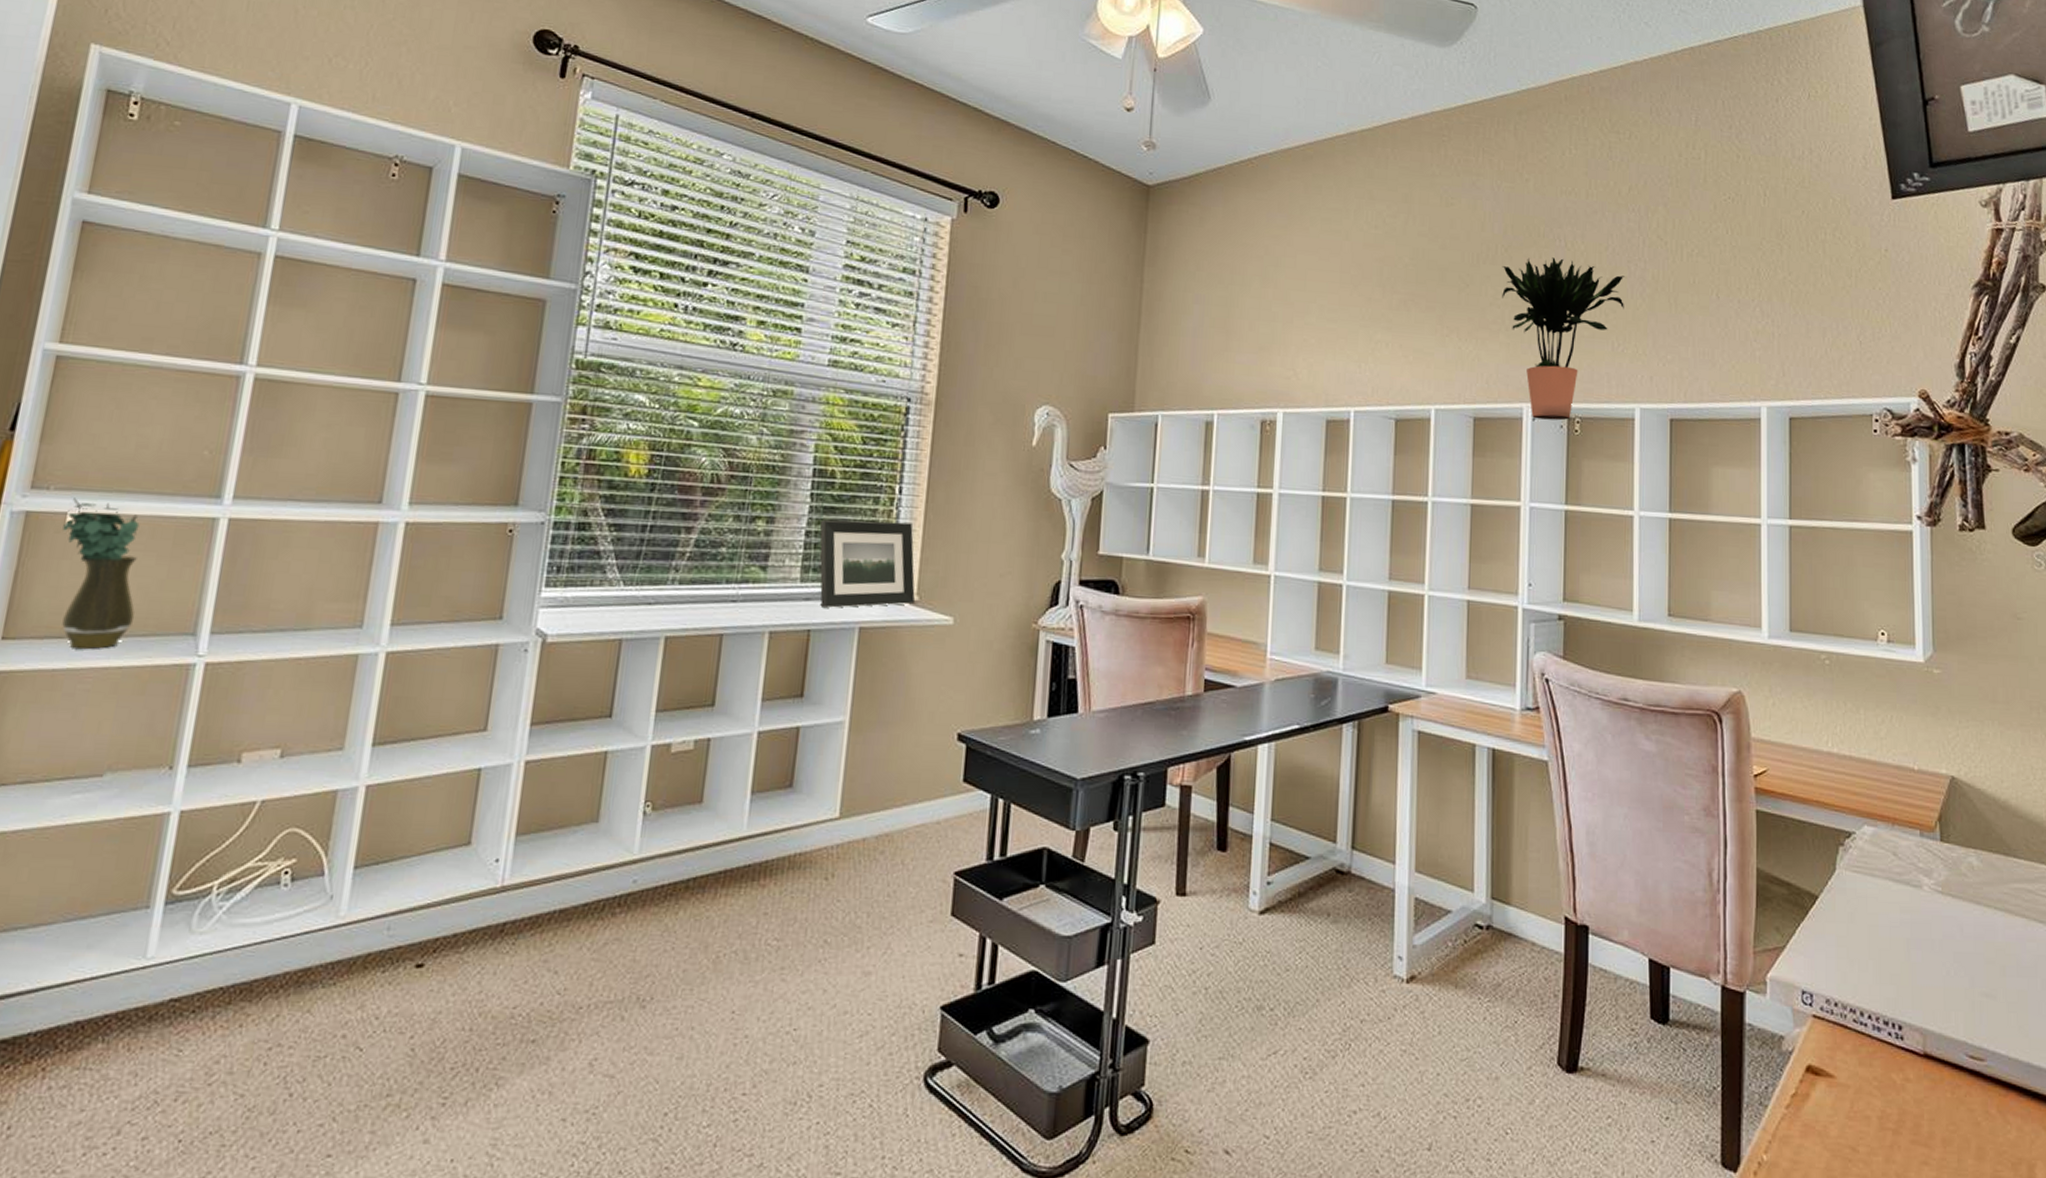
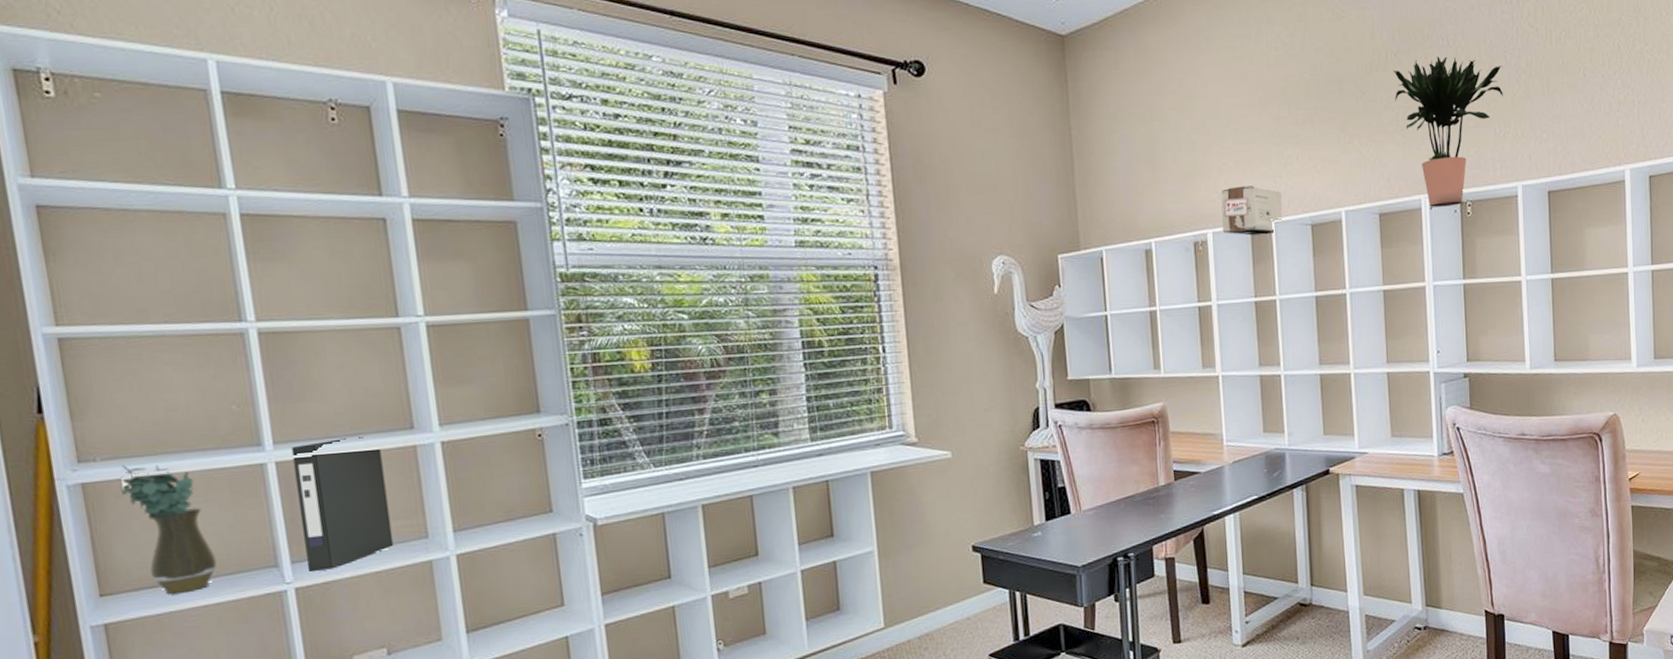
binder: none [226,502,341,648] -> present [291,436,394,571]
picture frame: present [819,519,915,608] -> none [817,377,914,460]
box: none [1294,366,1365,424] -> present [1221,186,1283,236]

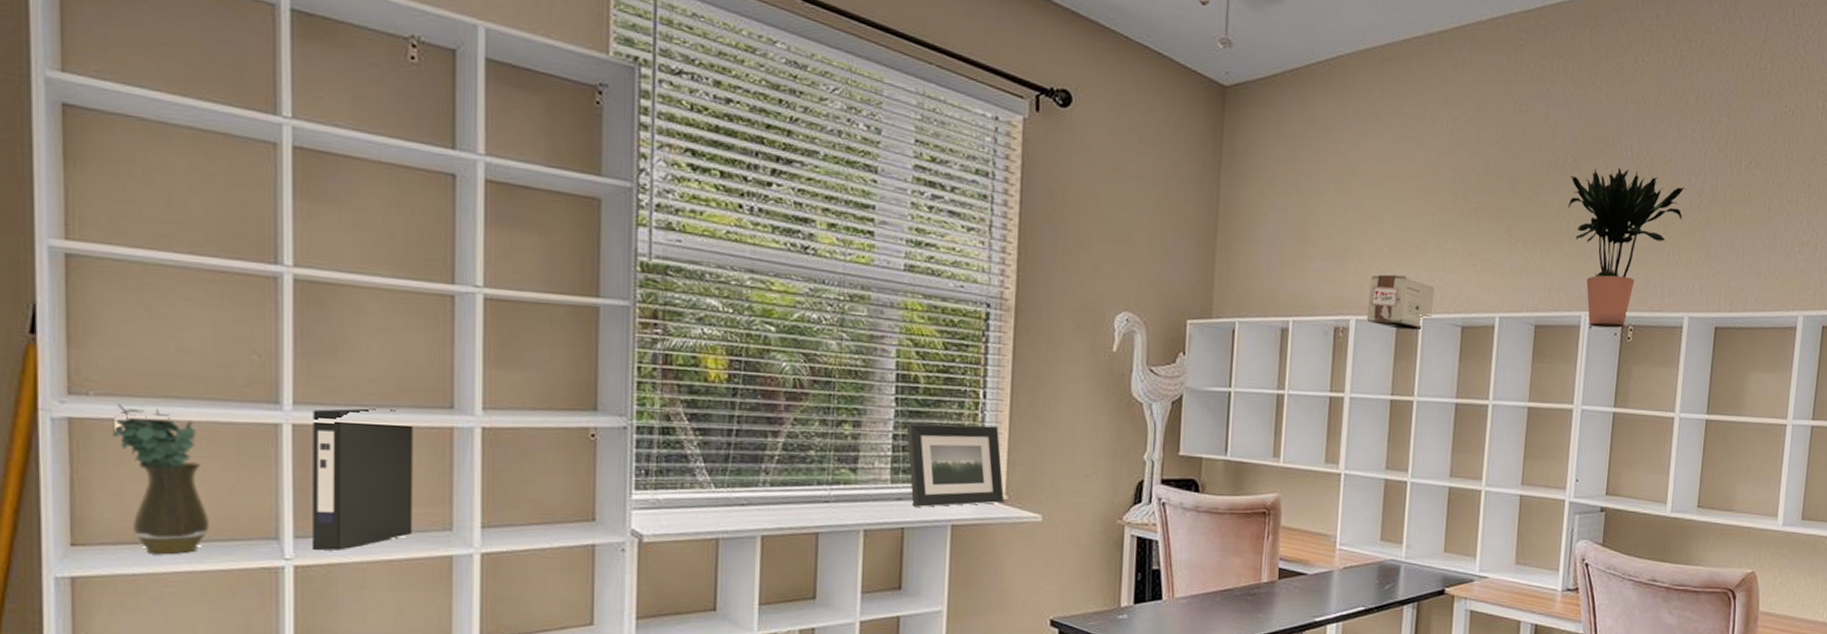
picture frame: none [817,377,914,460] -> present [906,423,1004,507]

